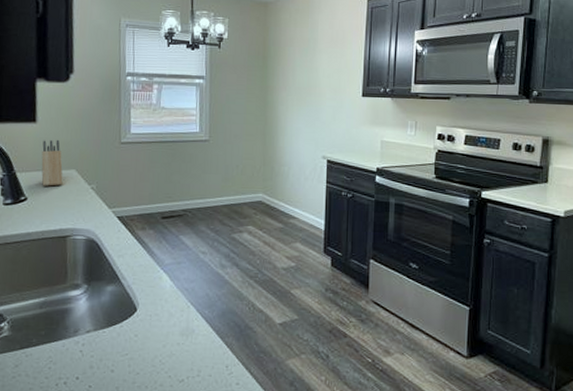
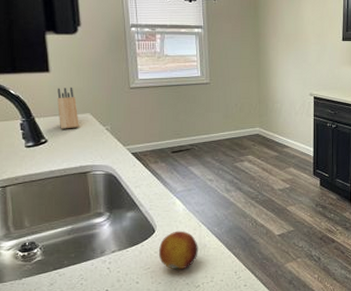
fruit: none [138,311,185,359] -> present [158,231,198,270]

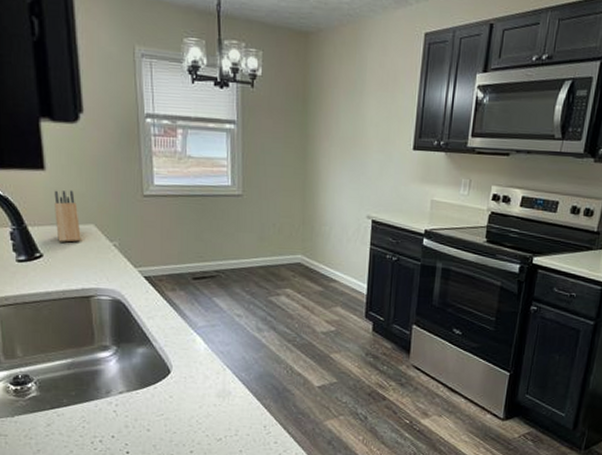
fruit: present [158,231,198,270] -> none [173,373,222,419]

